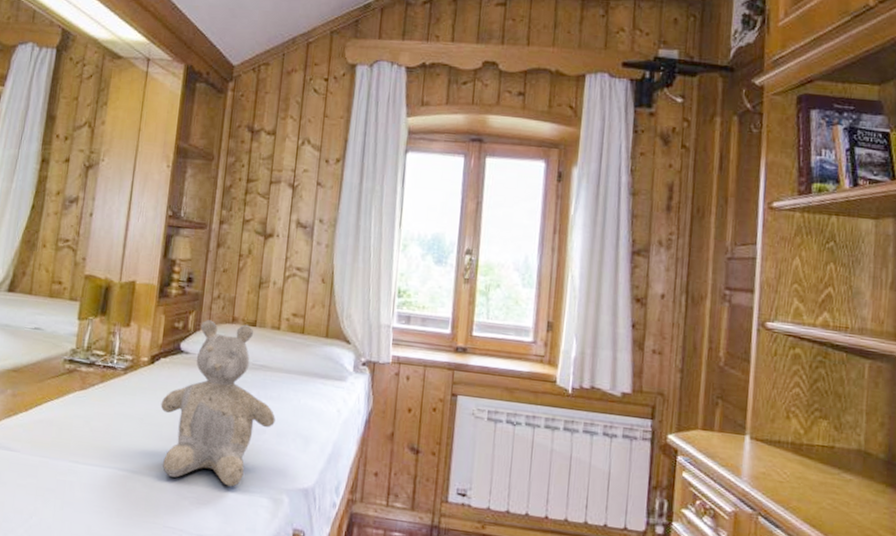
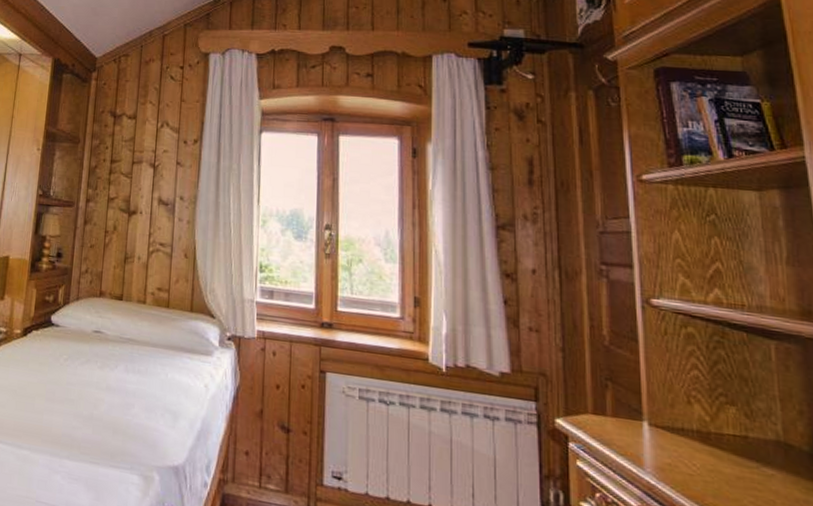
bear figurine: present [160,320,276,487] -> none [32,293,144,462]

